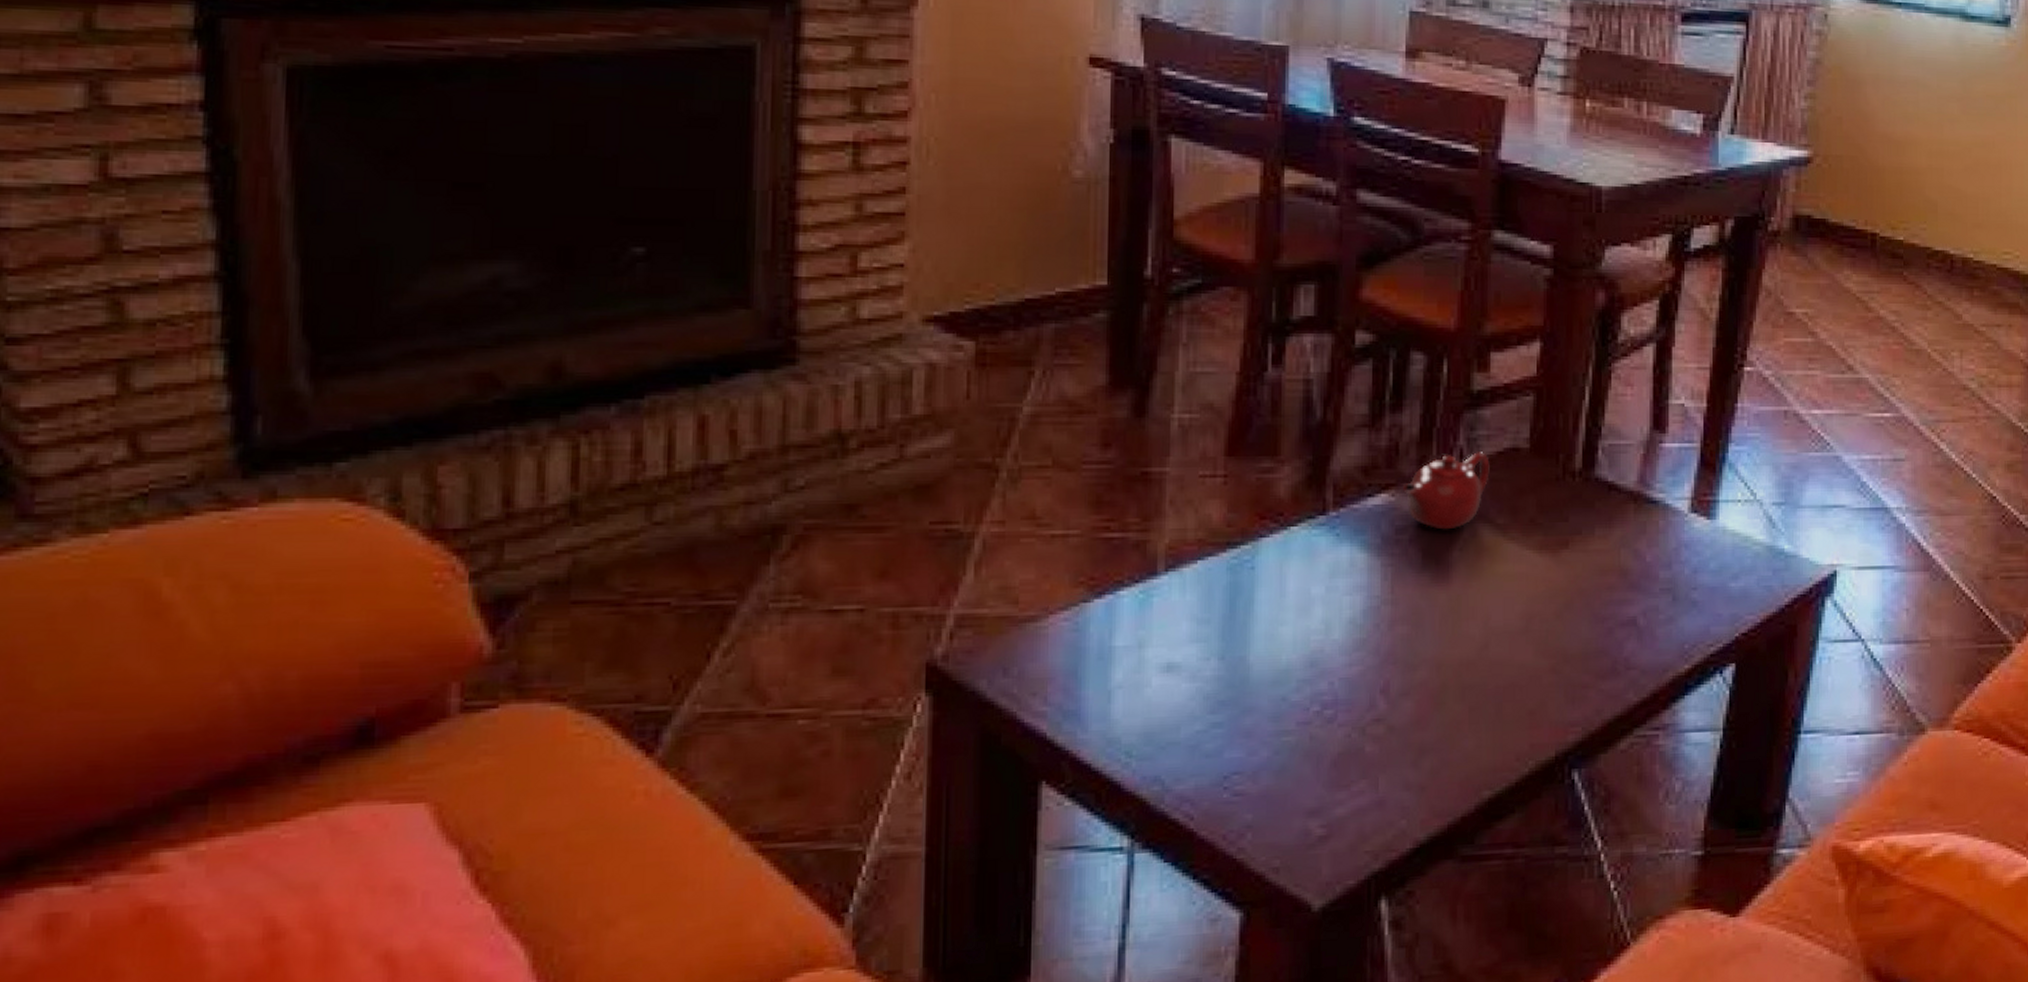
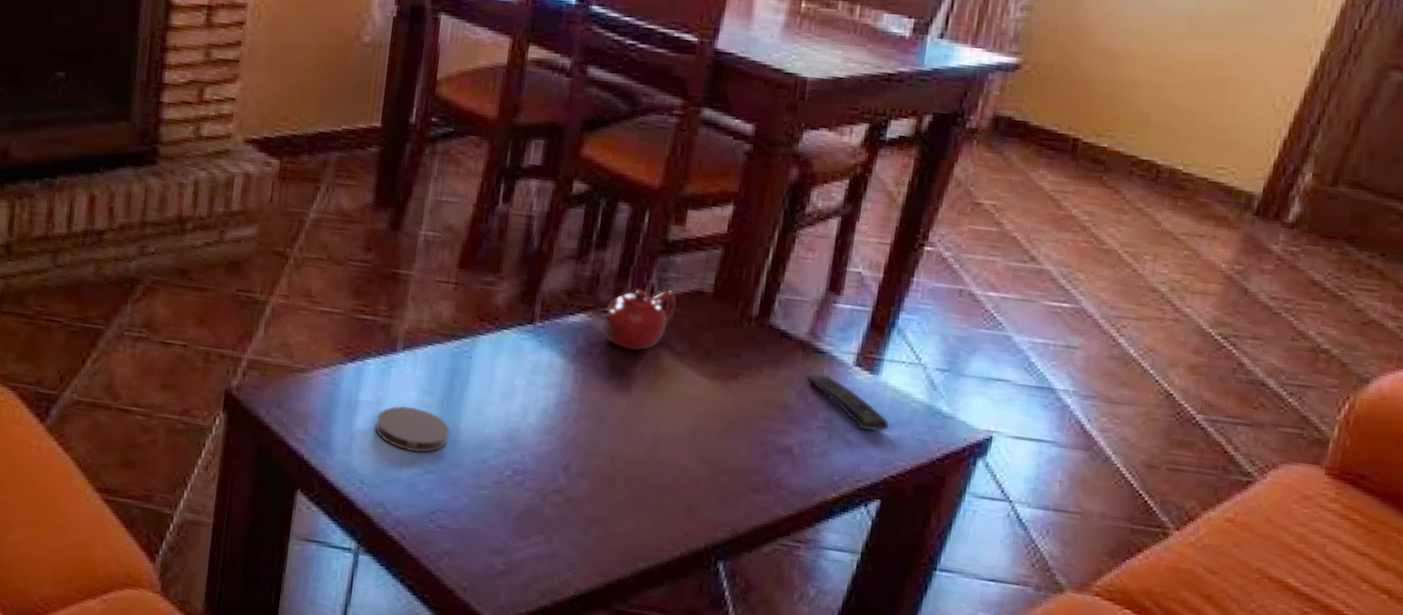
coaster: none [1138,643,1236,703] -> present [374,405,450,453]
remote control: none [1641,527,1733,586] -> present [806,372,889,432]

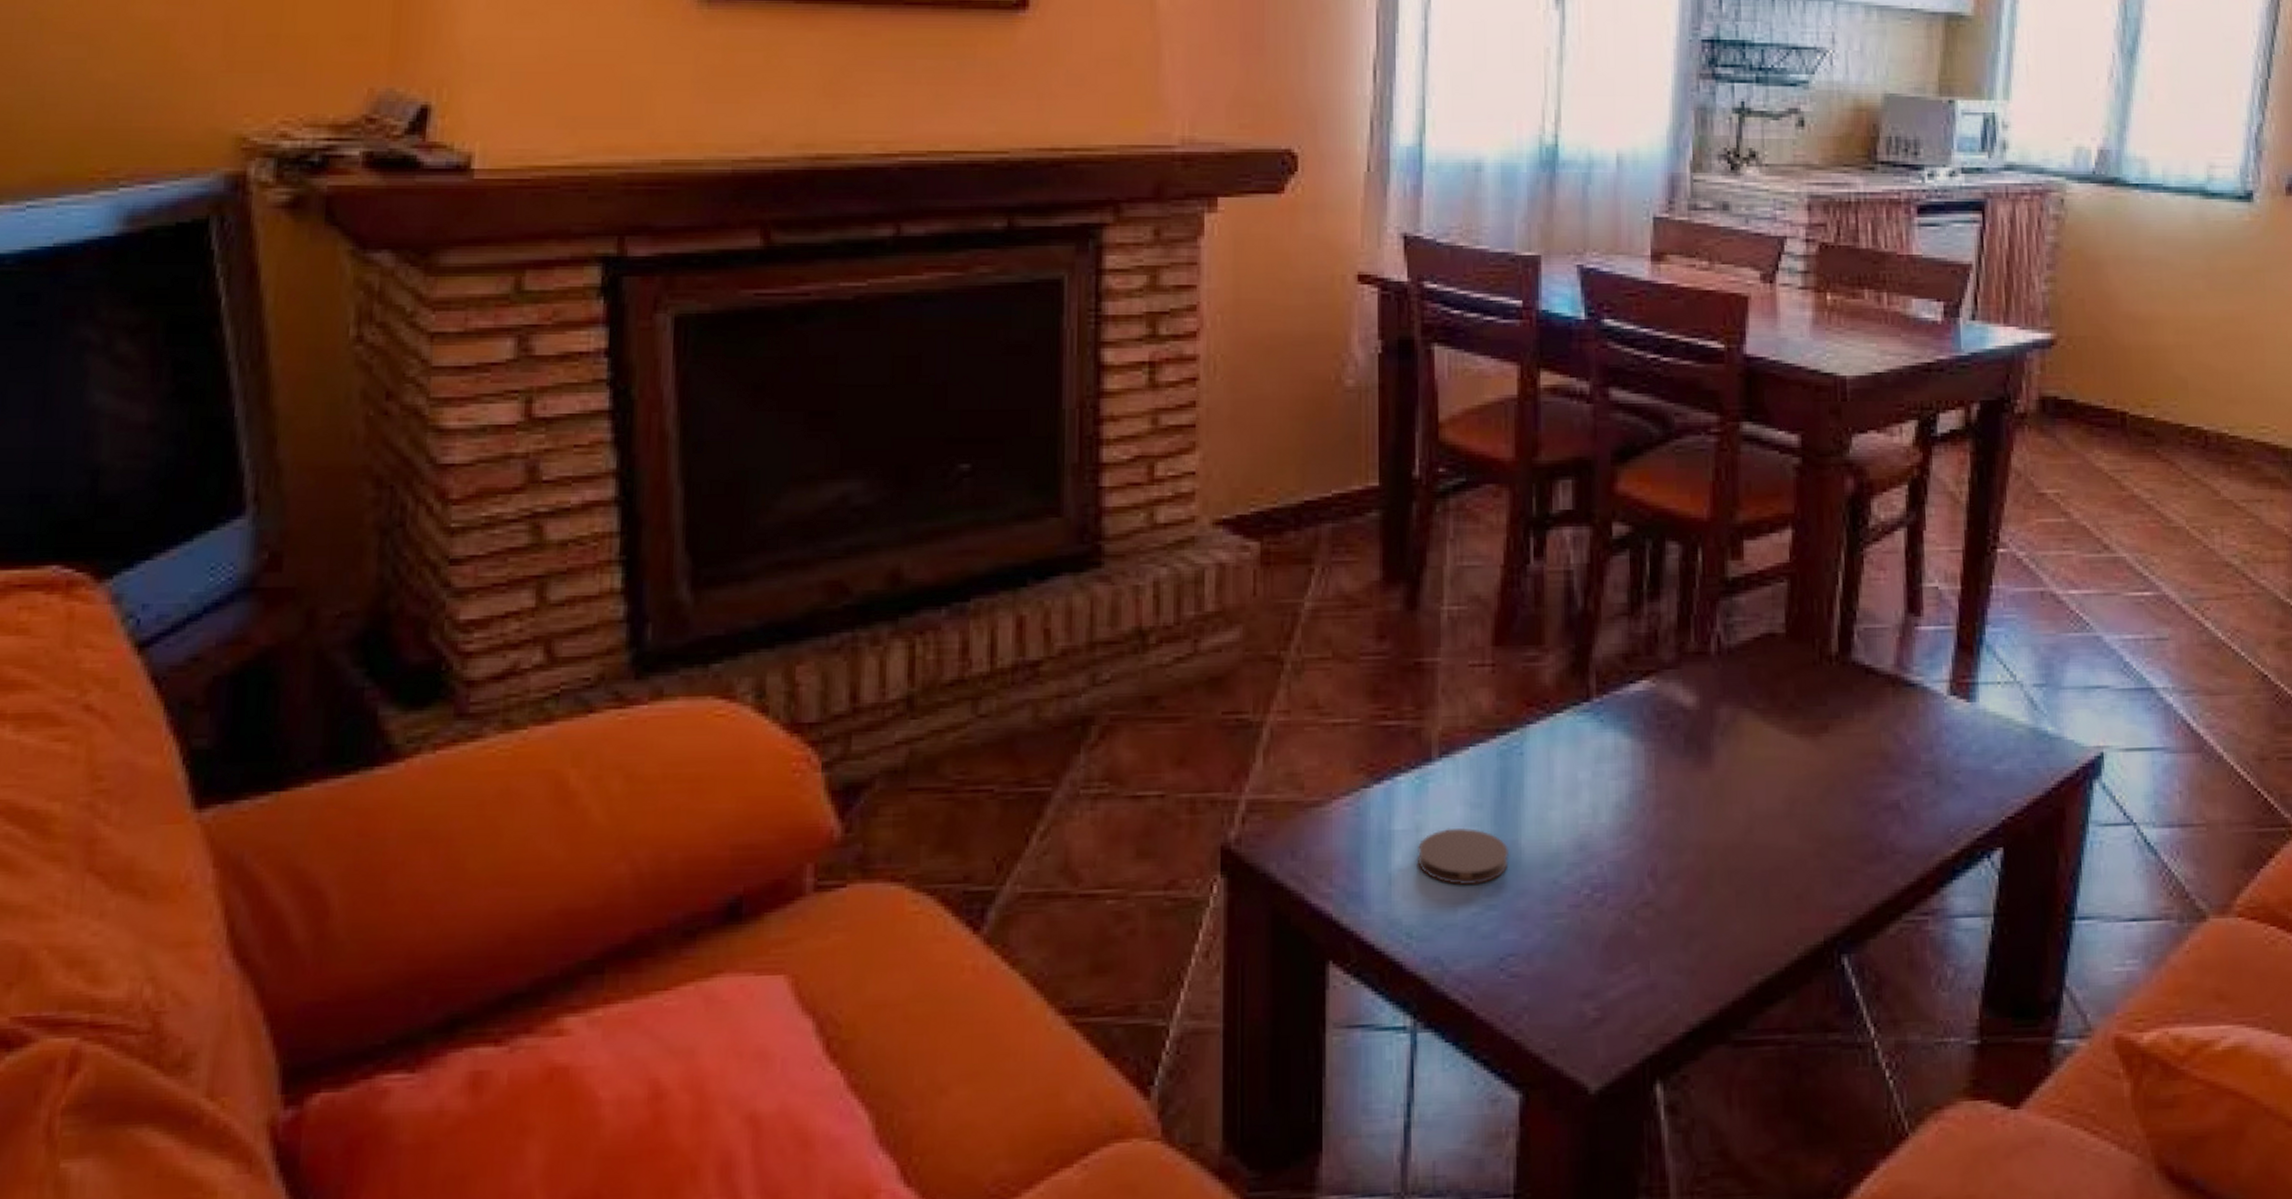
teapot: present [598,289,676,350] -> none [1662,638,1747,715]
remote control: present [806,372,889,432] -> none [1901,710,1996,769]

